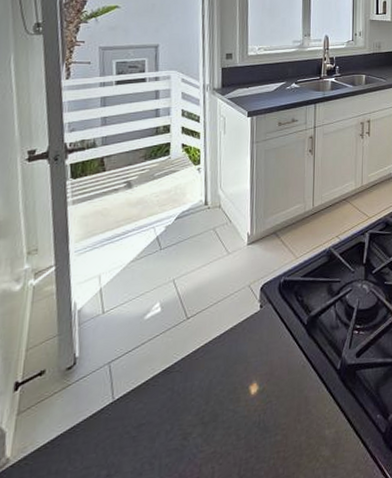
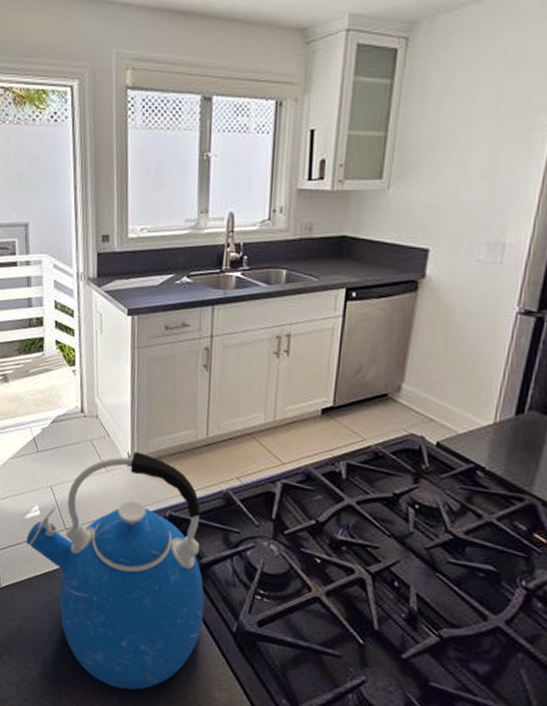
kettle: none [144,231,314,465] -> present [26,452,205,690]

